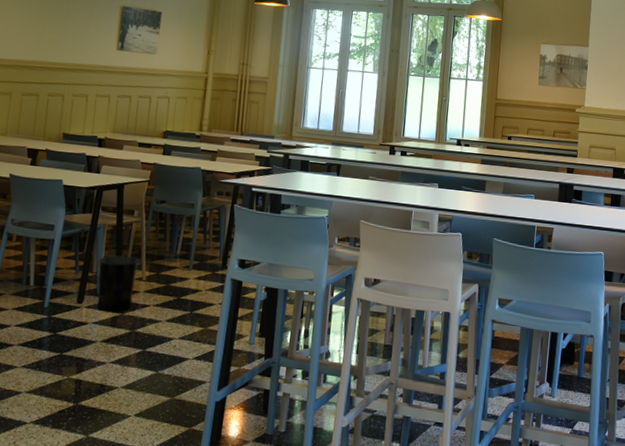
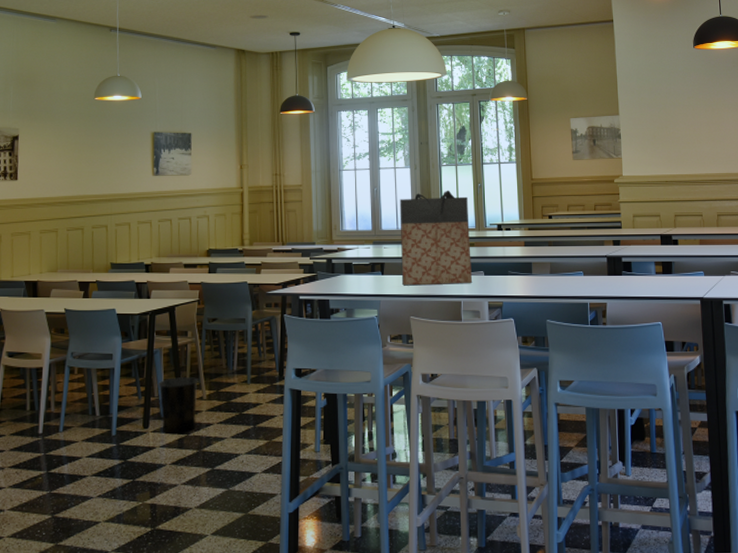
bag: none [356,99,432,194] -> present [400,190,473,286]

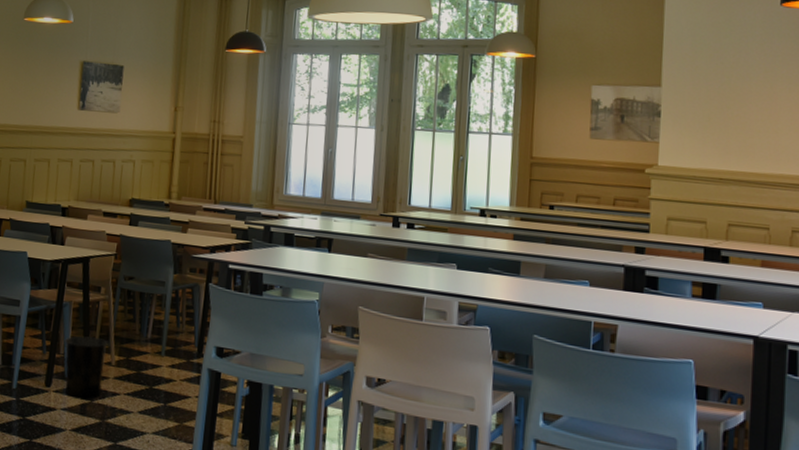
bag: present [400,190,473,286] -> none [351,160,445,276]

